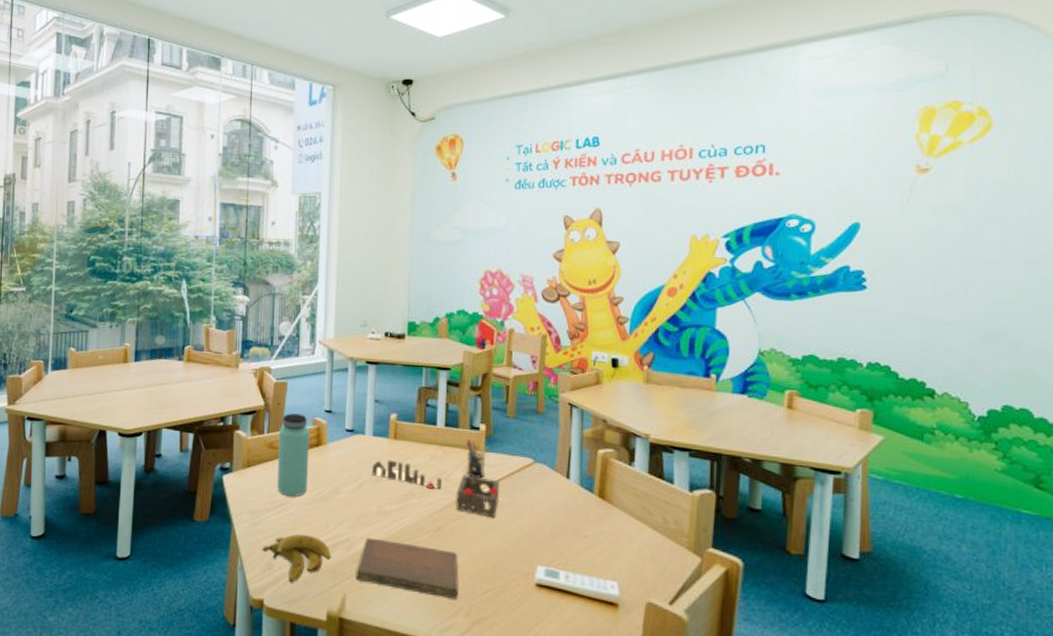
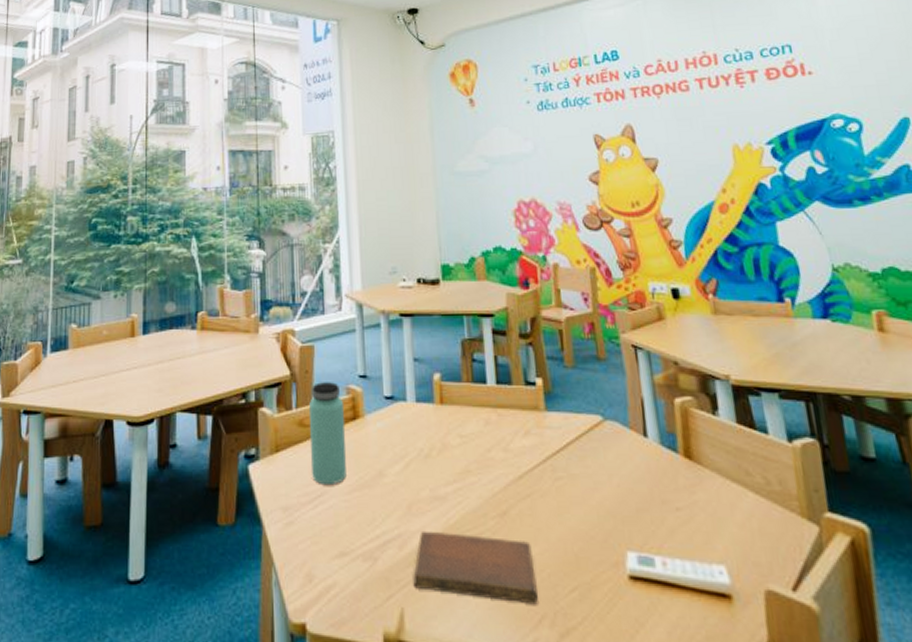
banana: present [261,534,332,583] -> none [299,532,383,598]
board game: present [371,459,499,518] -> none [418,430,570,494]
pen holder: present [466,439,488,478] -> none [523,397,549,445]

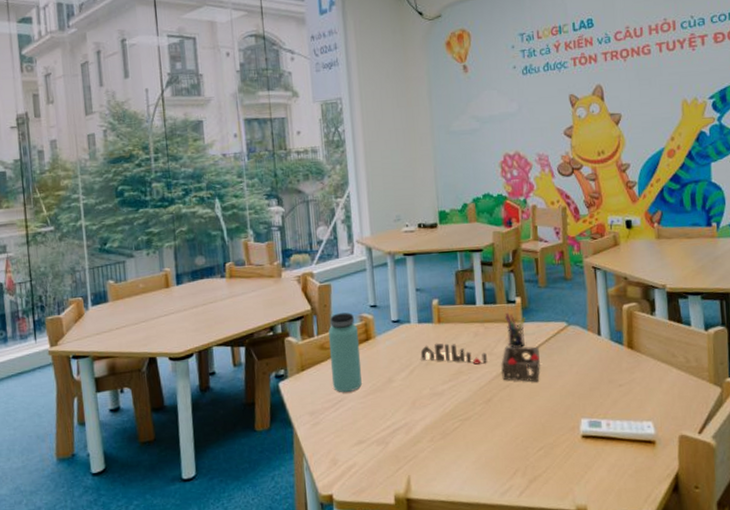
notebook: present [413,530,538,605] -> none [417,418,513,463]
board game: none [418,430,570,494] -> present [420,343,540,382]
pen holder: none [523,397,549,445] -> present [505,313,525,348]

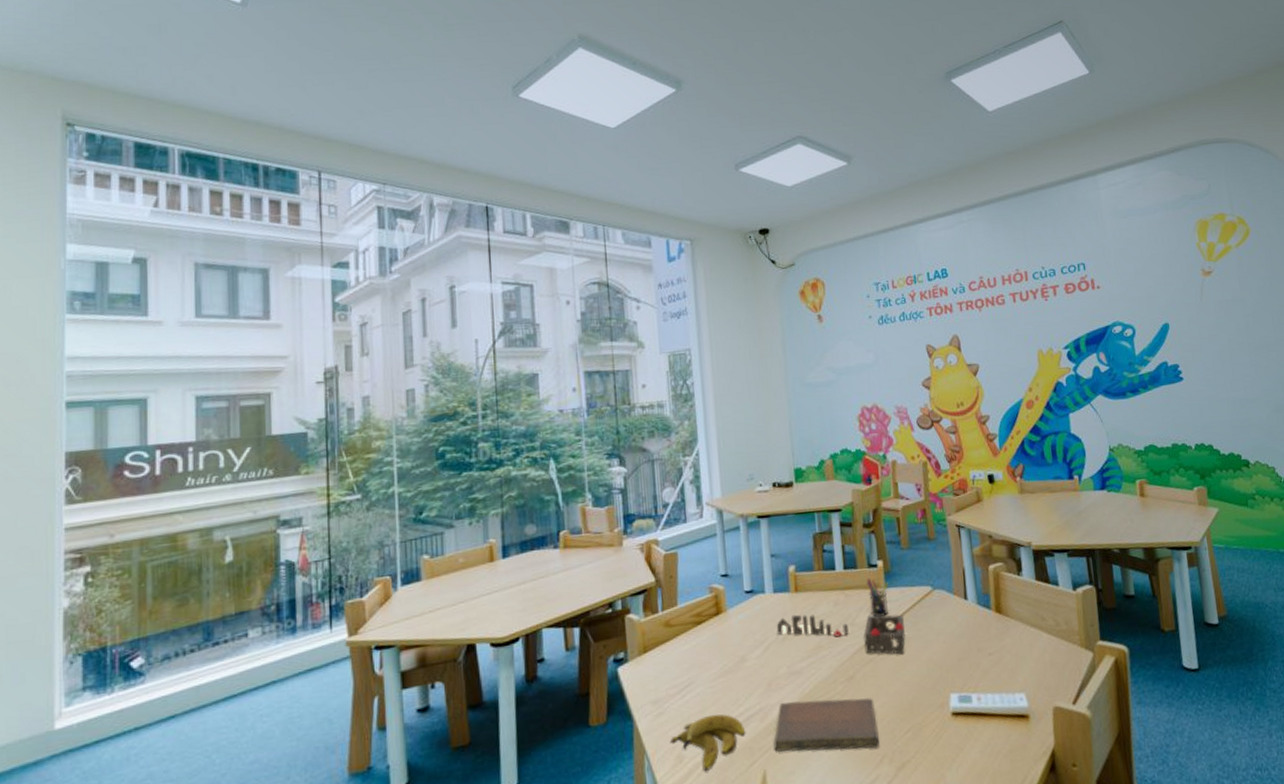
banana: none [325,426,393,474] -> present [669,714,746,772]
bottle: present [328,312,362,393] -> none [674,583,712,677]
notebook: none [417,418,513,463] -> present [773,697,879,752]

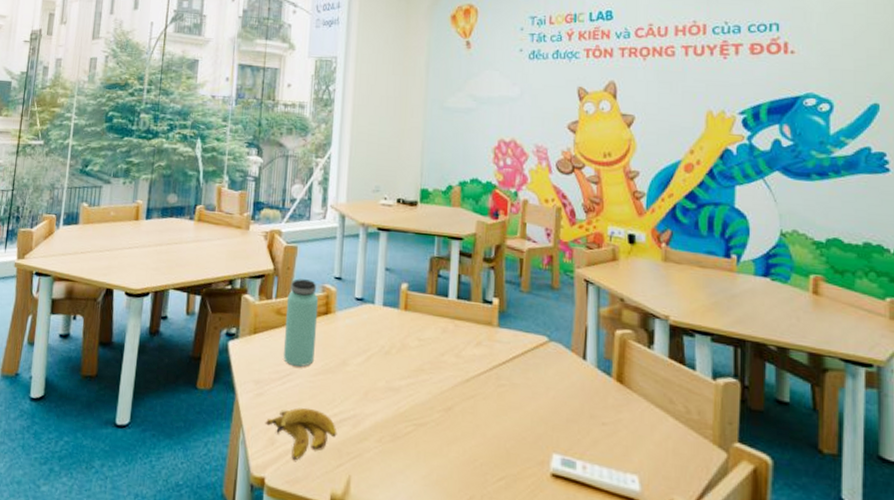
bottle: none [674,583,712,677] -> present [283,279,319,367]
notebook: present [773,697,879,752] -> none [362,414,470,487]
board game: present [776,614,905,655] -> none [380,331,513,399]
pen holder: present [866,578,888,617] -> none [479,313,501,356]

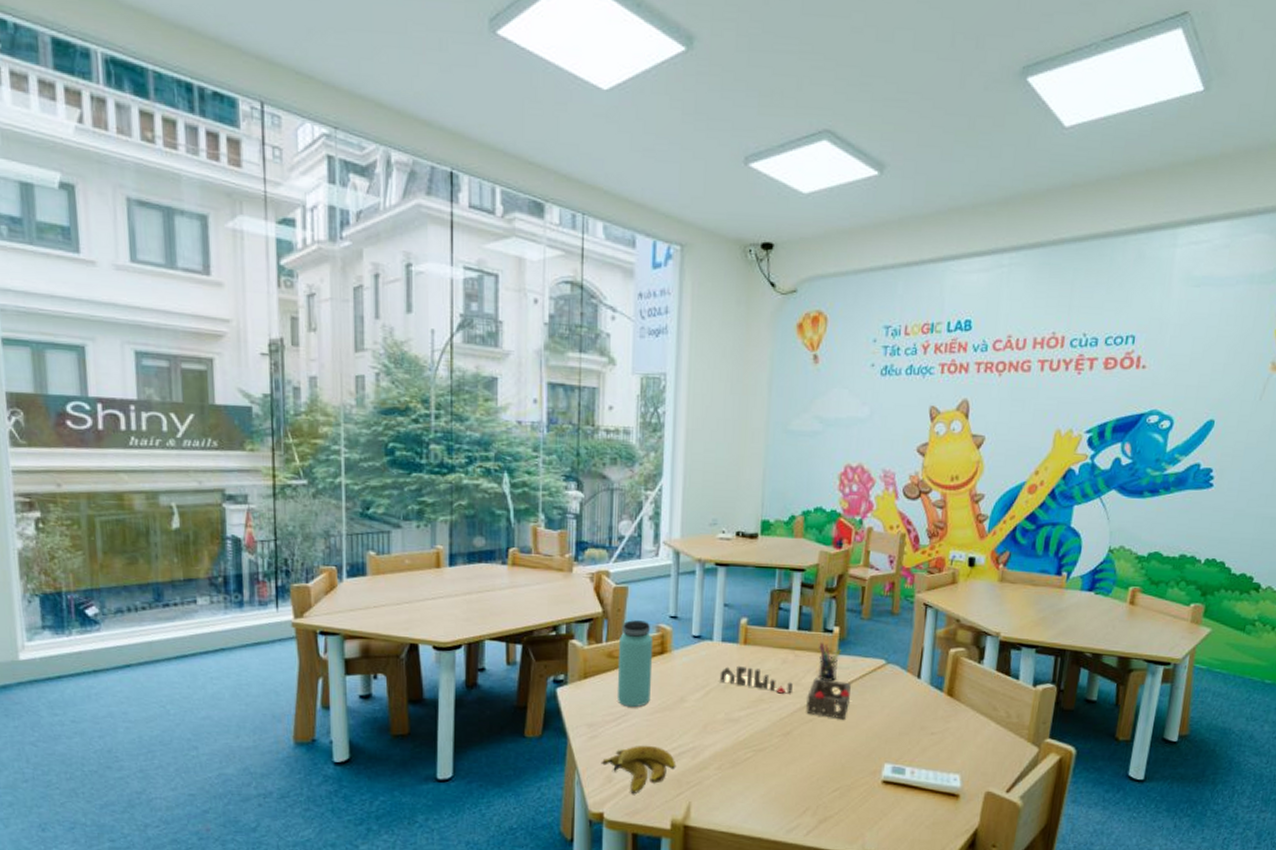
board game: none [380,331,513,399] -> present [719,665,851,720]
pen holder: none [479,313,501,356] -> present [818,642,841,681]

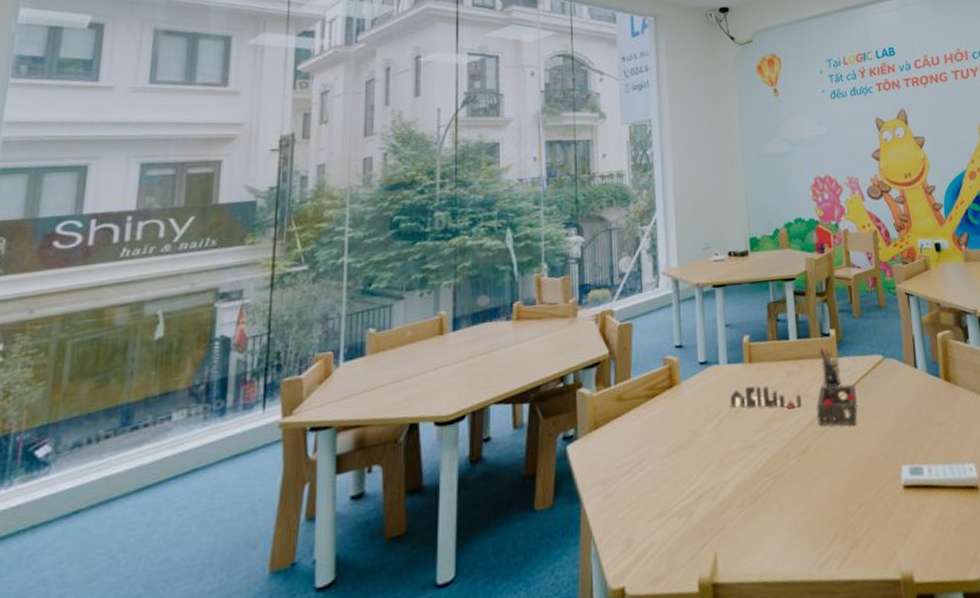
banana: present [601,745,676,794] -> none [618,493,698,557]
bottle: present [617,620,654,708] -> none [627,355,664,454]

